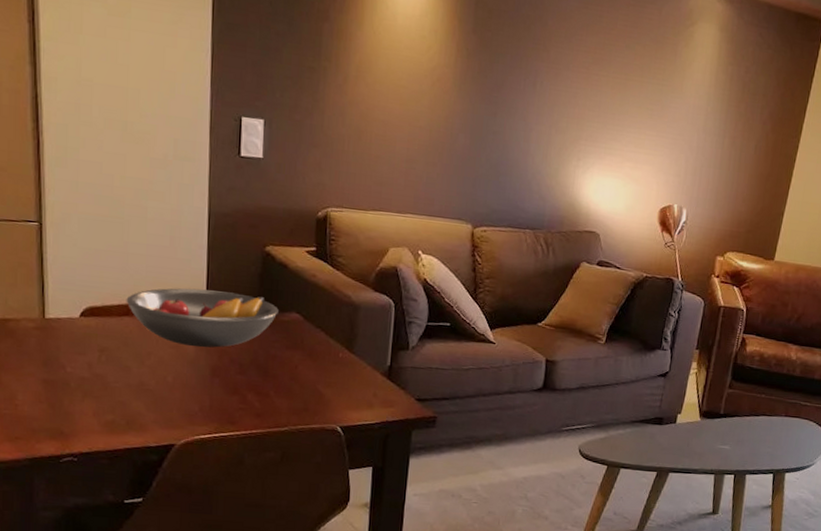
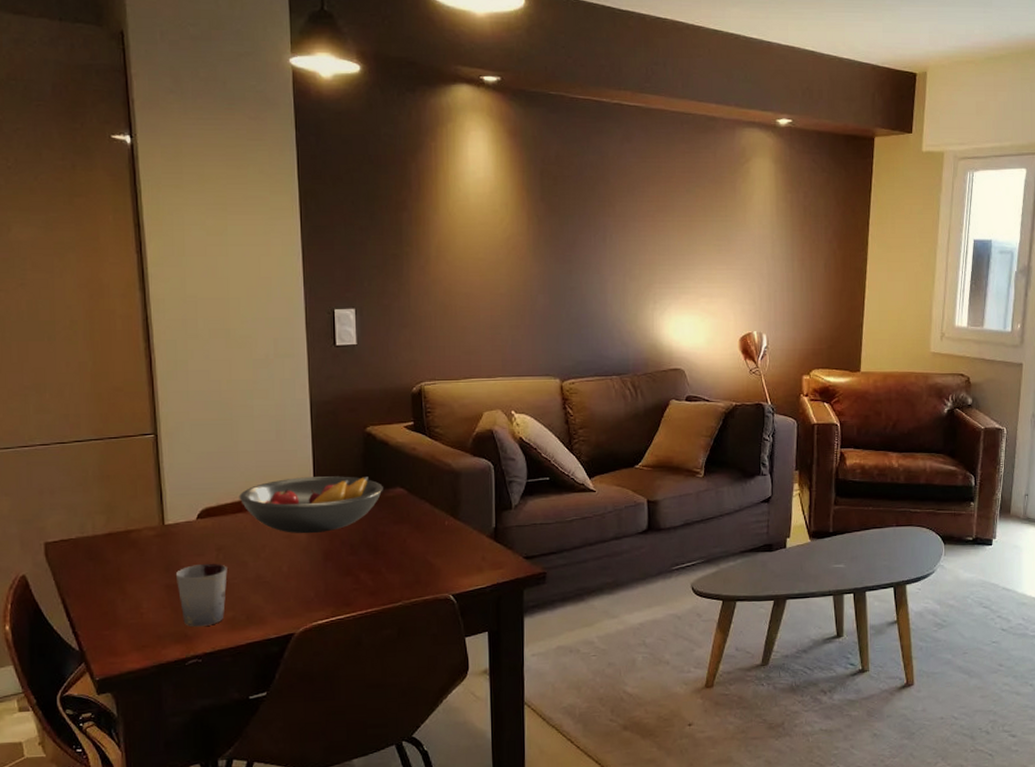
cup: none [54,363,109,426] -> present [175,563,227,627]

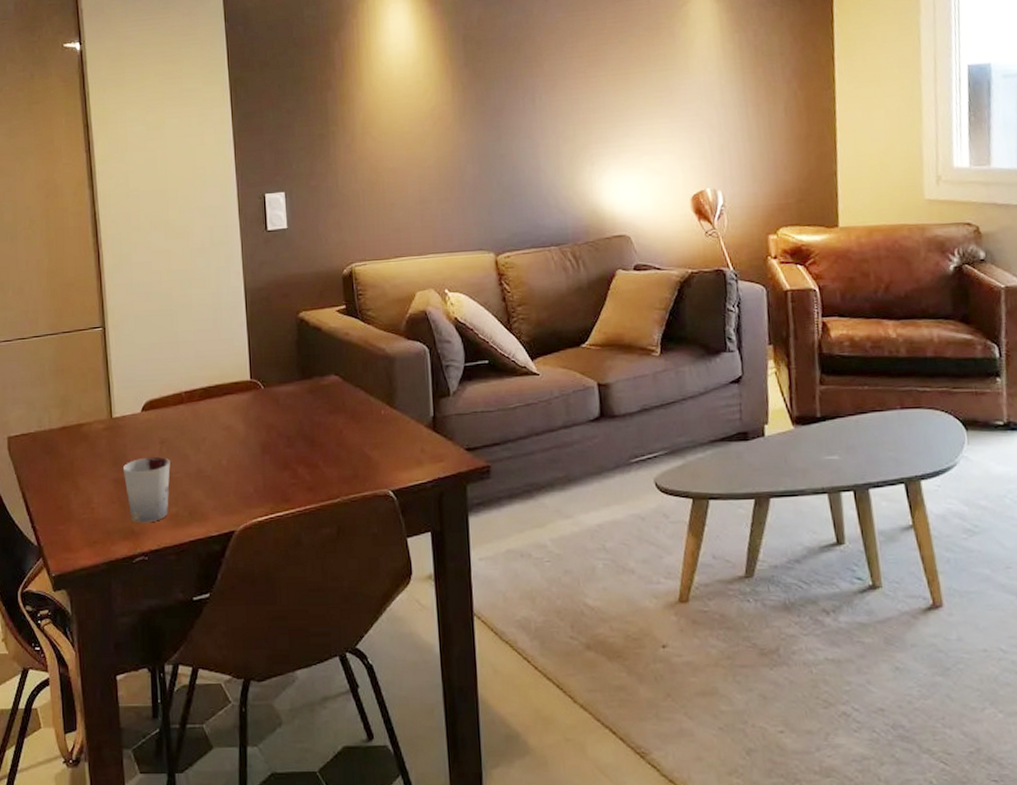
fruit bowl: present [239,476,383,534] -> none [180,364,318,426]

